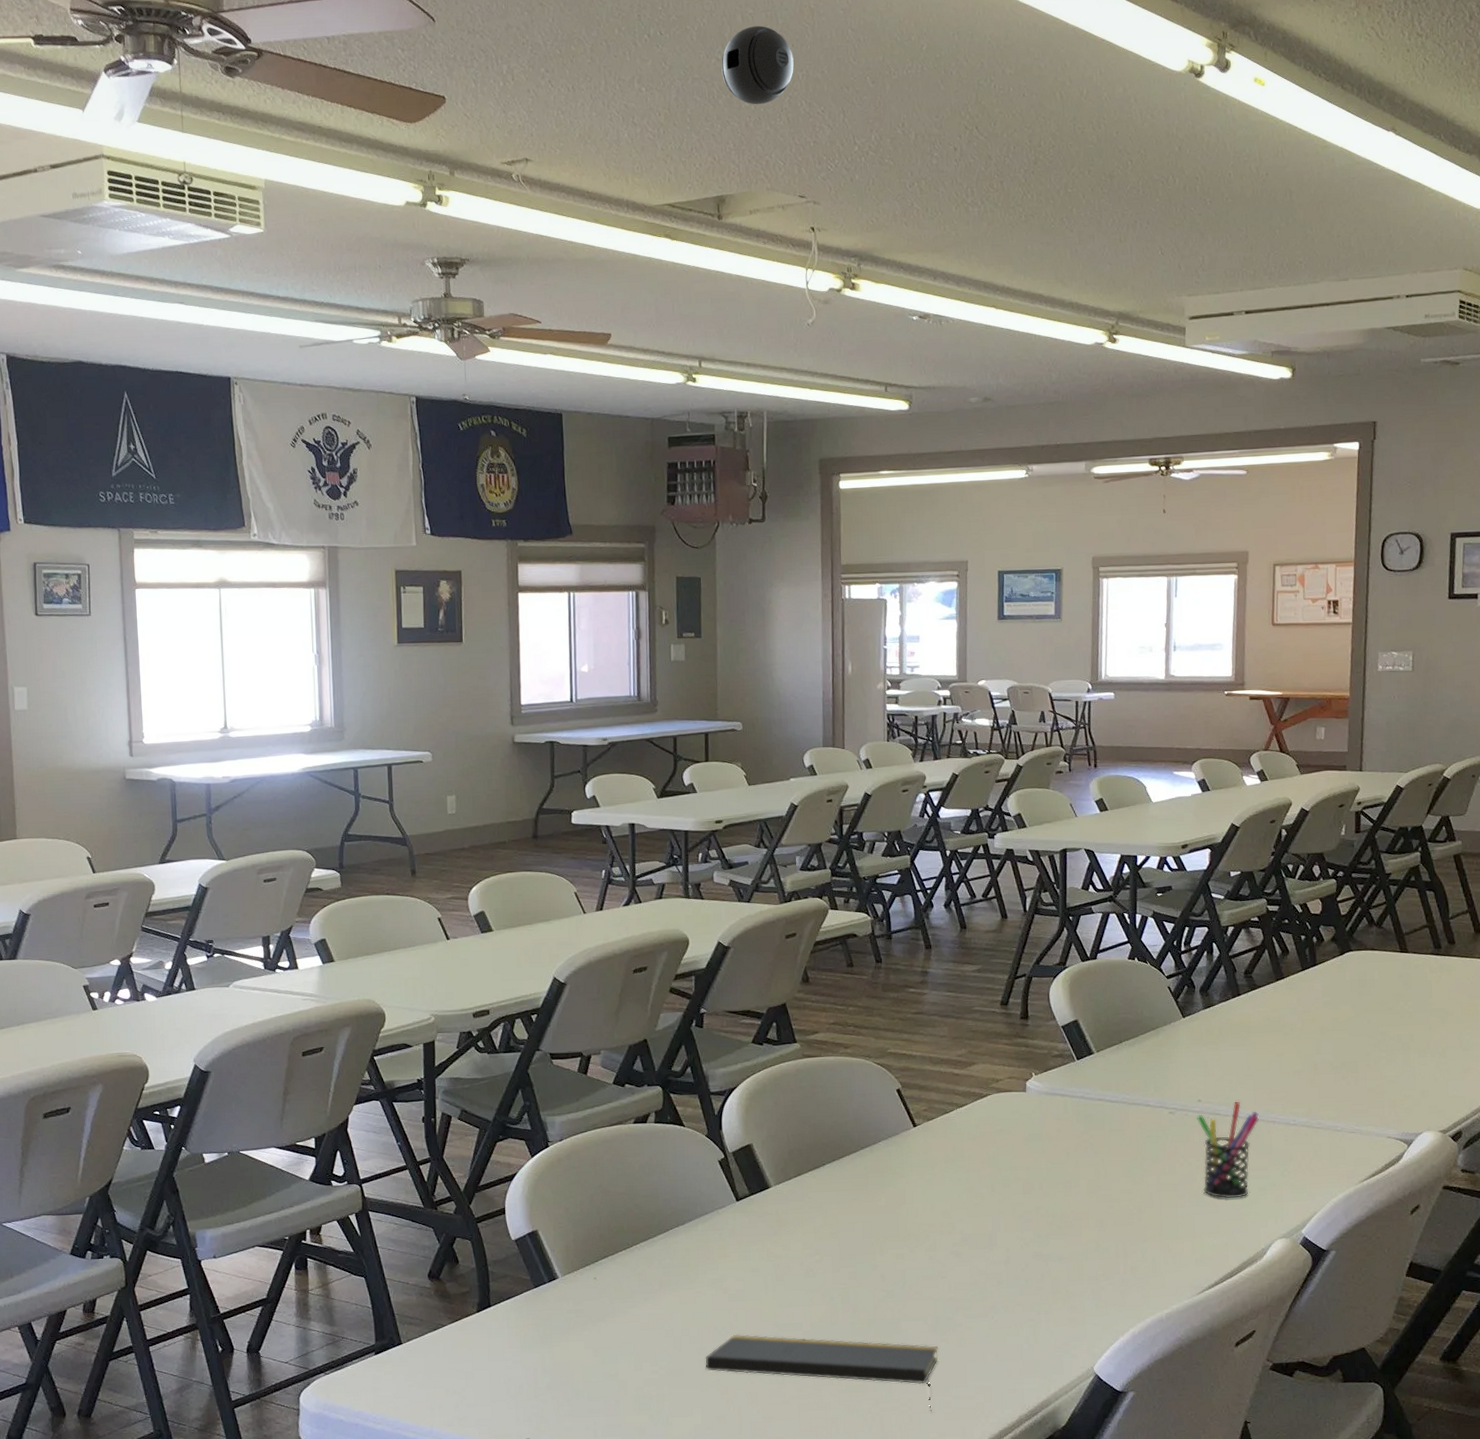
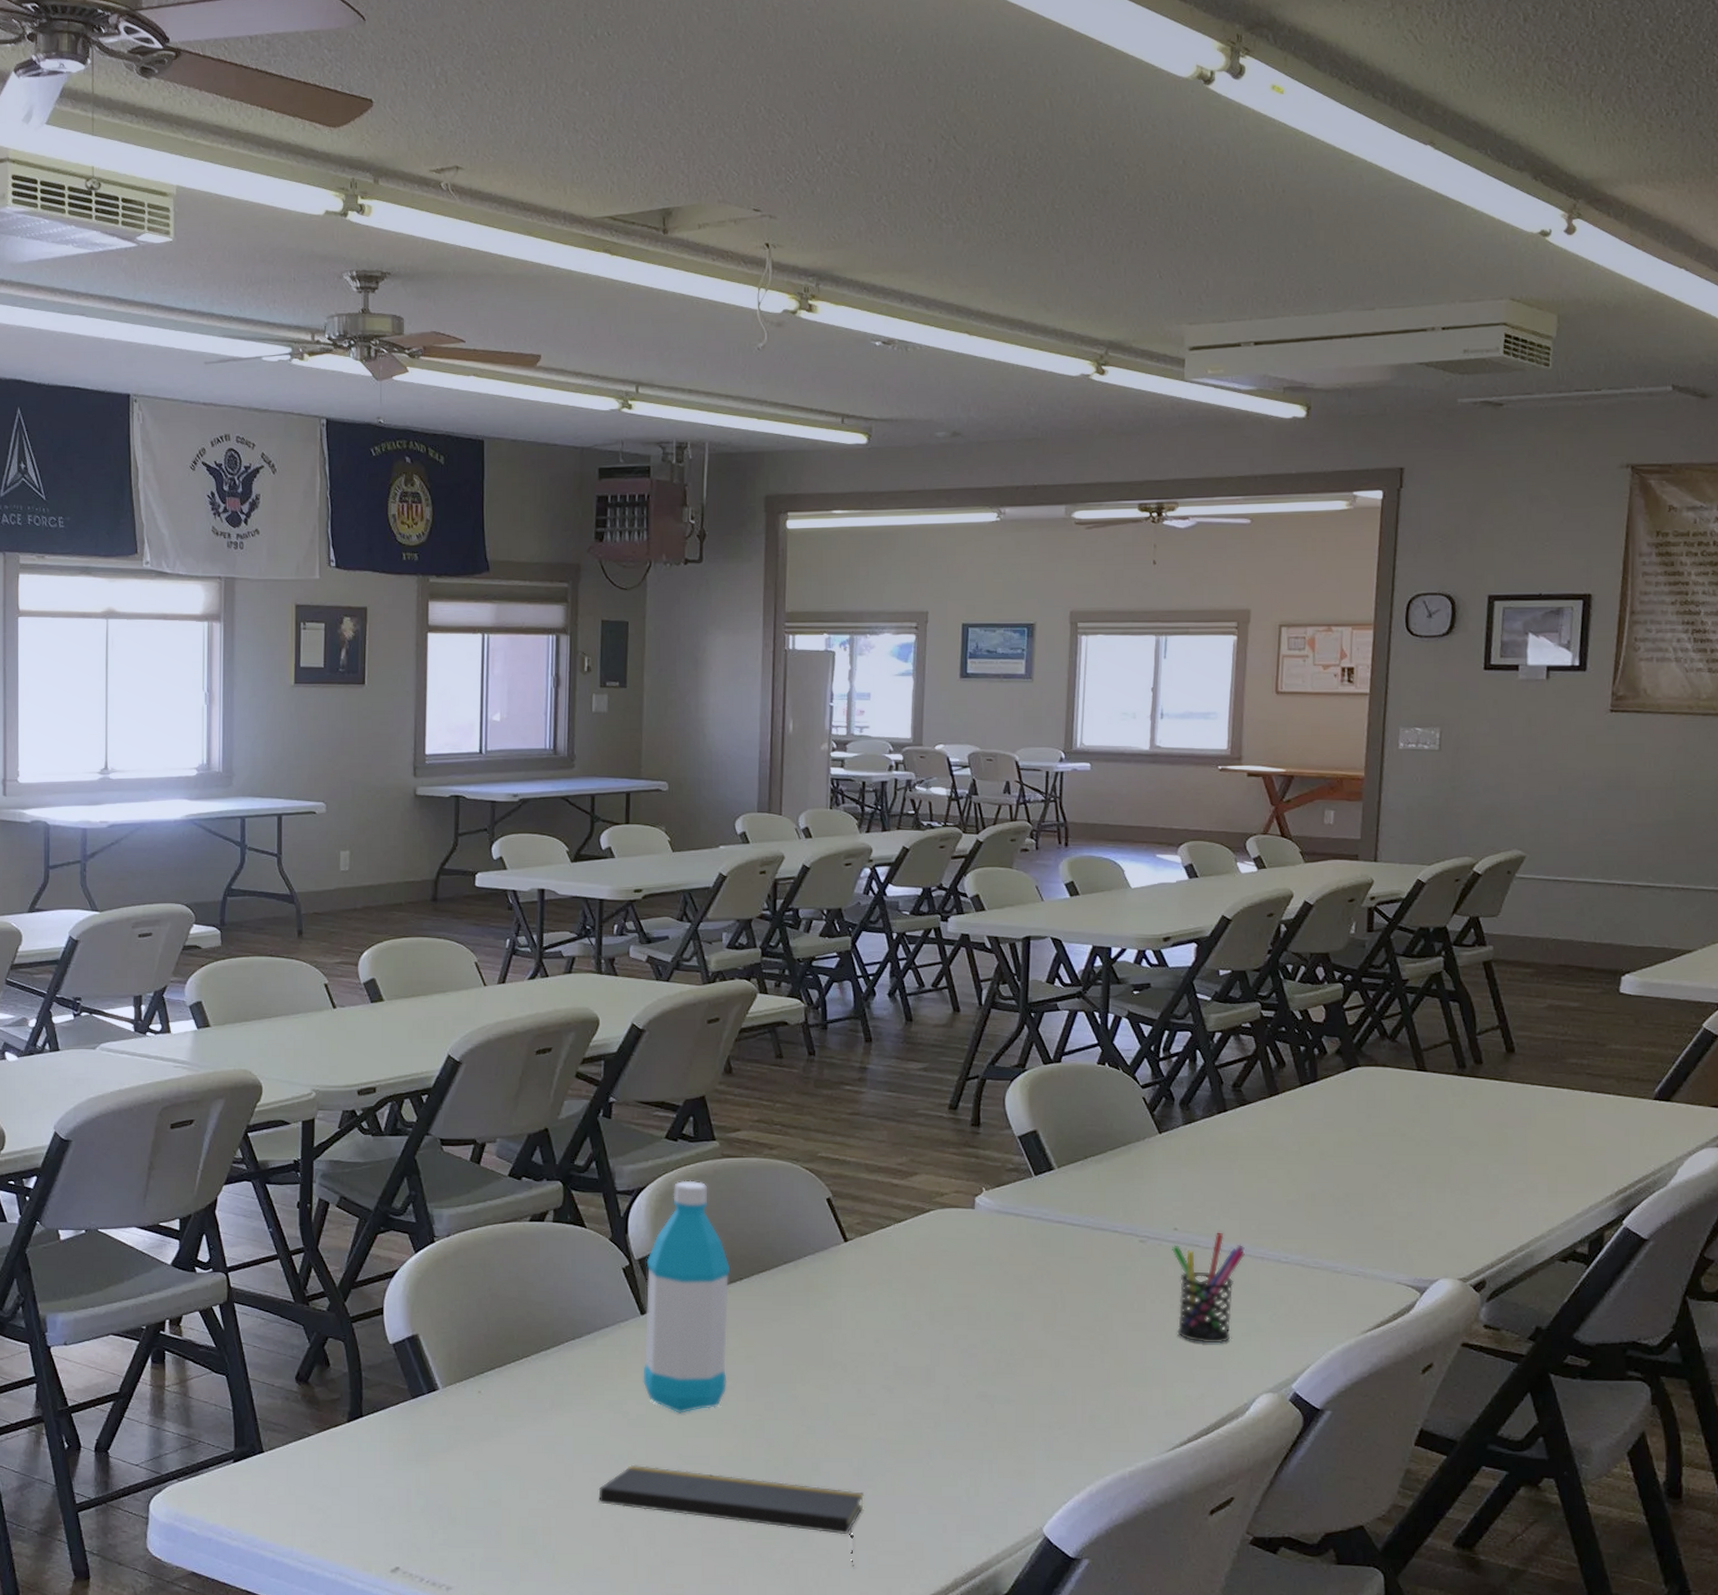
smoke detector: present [721,26,794,105] -> none [673,26,753,111]
water bottle: none [739,1079,815,1287] -> present [643,1180,731,1413]

